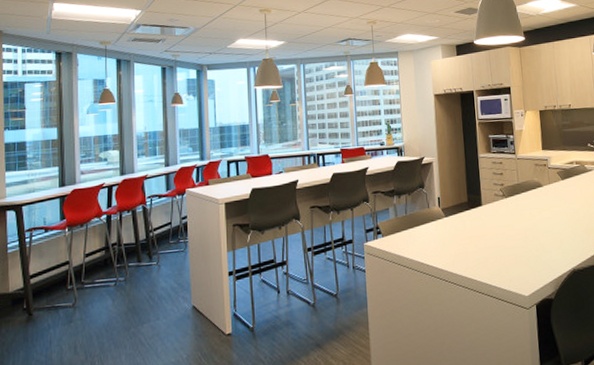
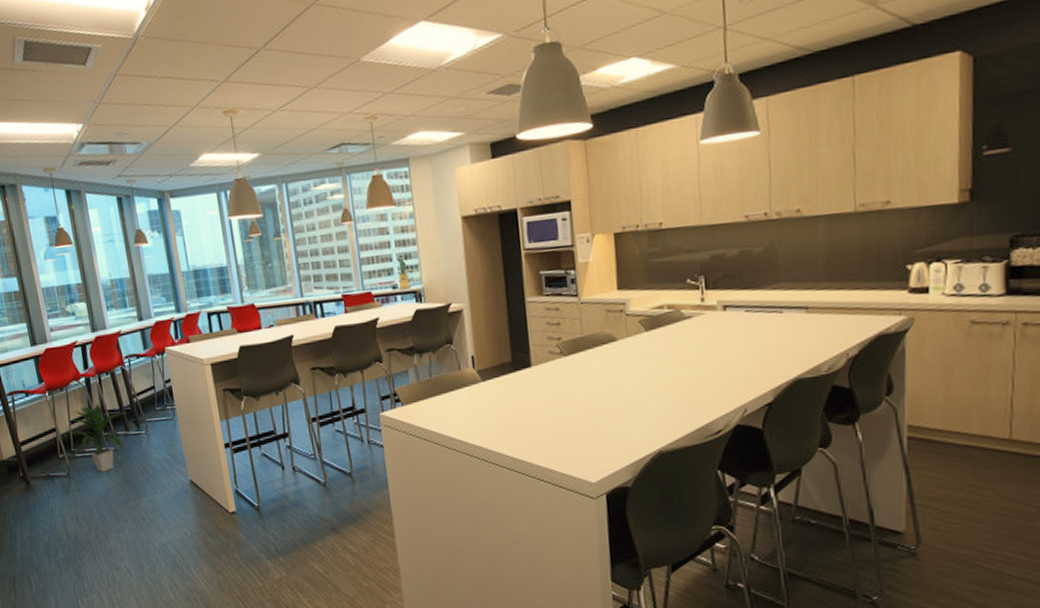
indoor plant: none [75,236,141,302] -> present [67,402,126,473]

